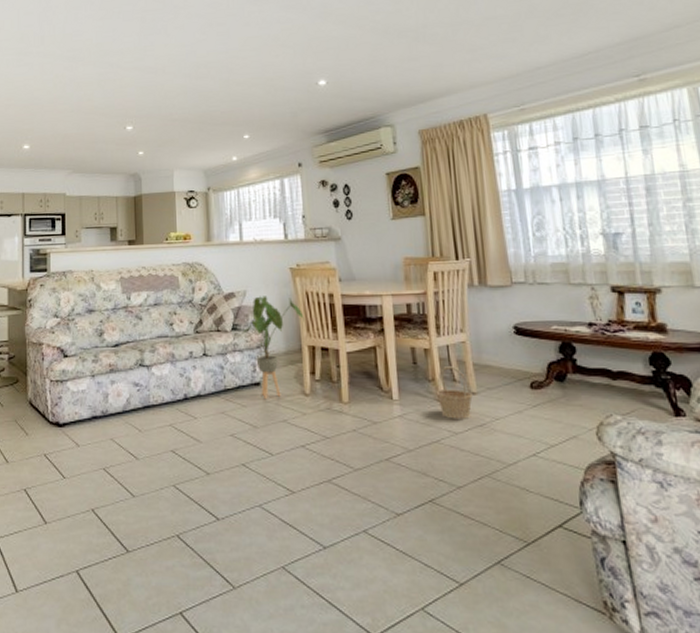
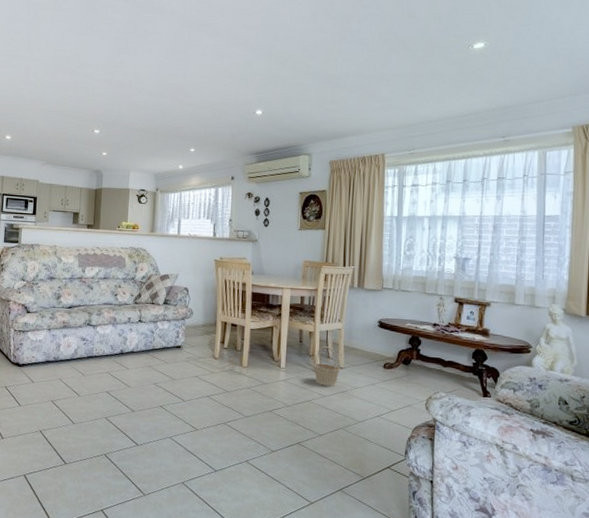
house plant: present [242,296,304,398] -> none [171,279,221,359]

